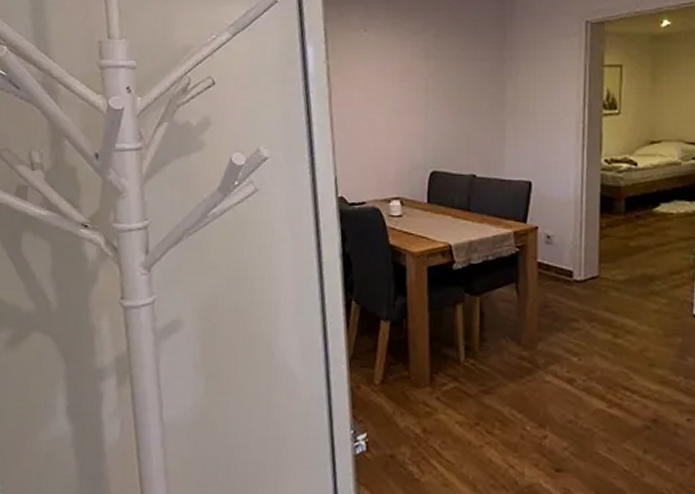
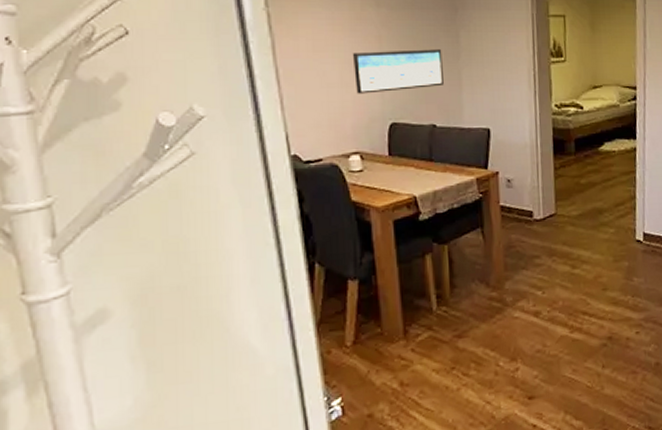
wall art: none [400,100,487,142] -> present [353,49,444,94]

